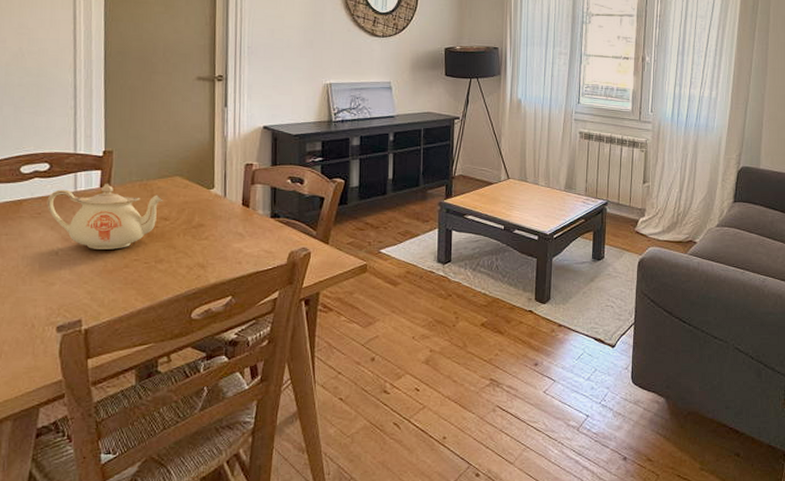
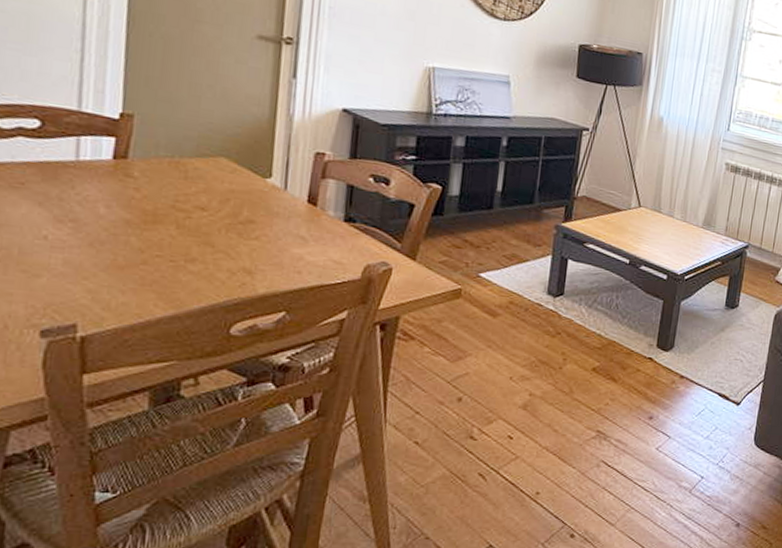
teapot: present [47,184,164,250] -> none [34,155,201,240]

